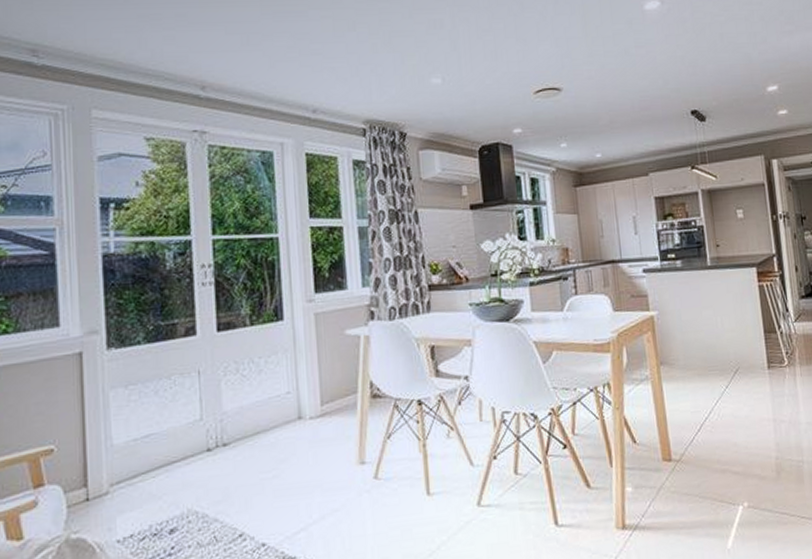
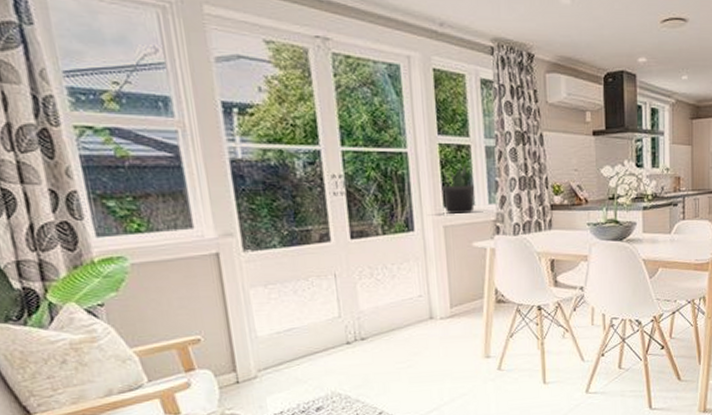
planter: none [313,246,348,300] -> present [441,164,475,214]

